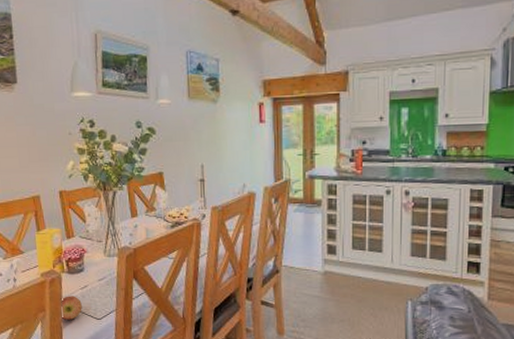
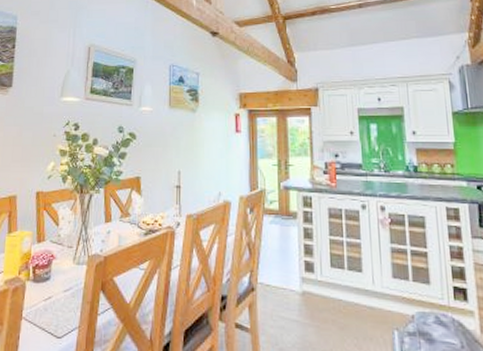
apple: present [59,296,82,320] -> none [18,308,43,337]

